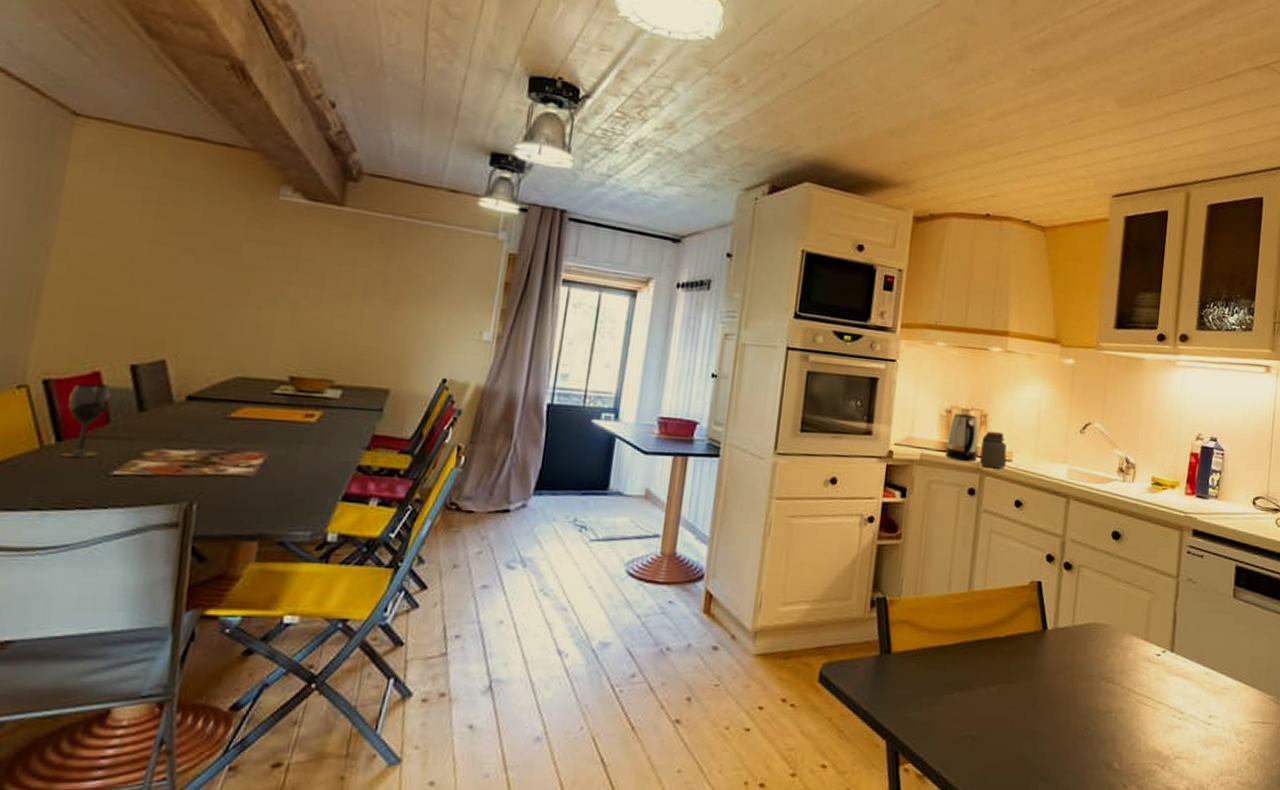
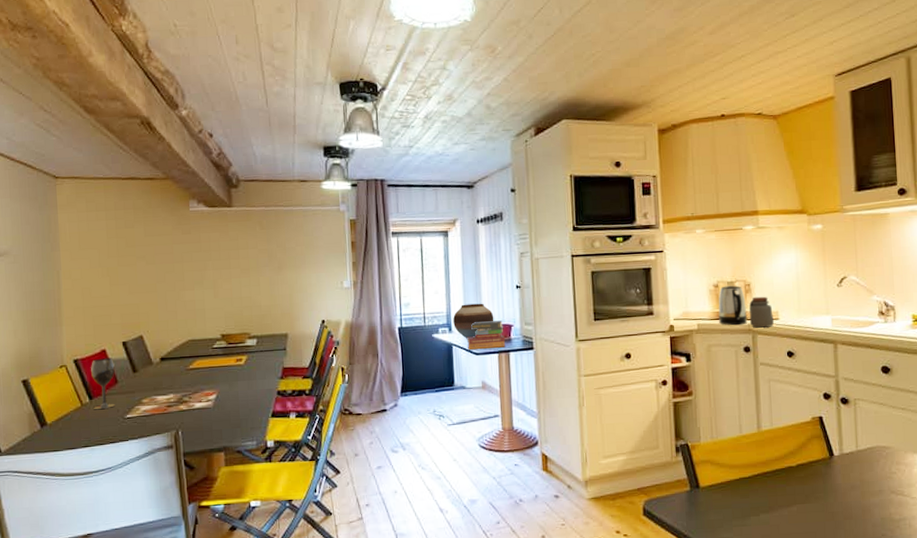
vase: none [622,386,677,433] -> present [453,303,494,340]
books: none [635,412,687,449] -> present [467,320,505,350]

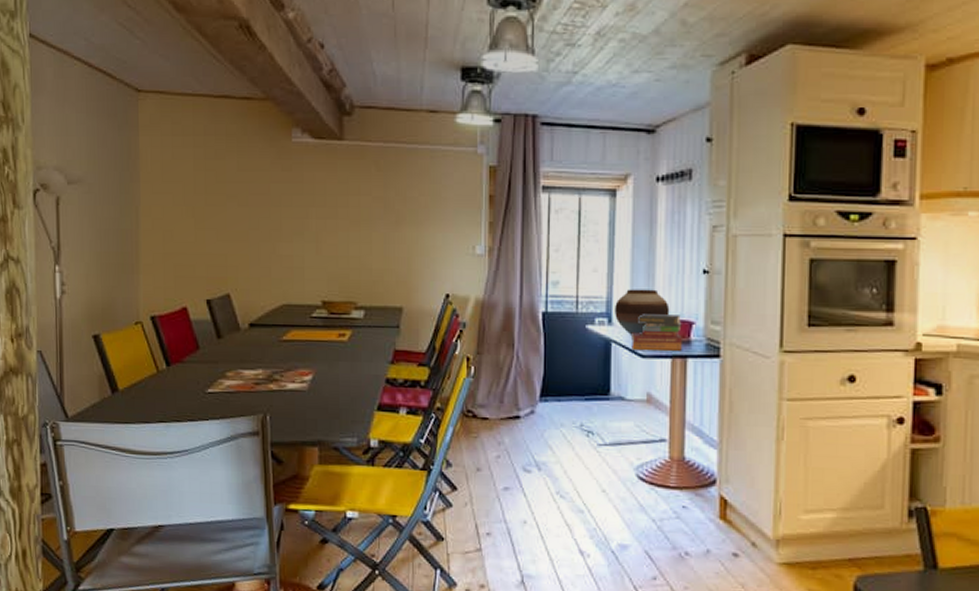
wine glass: present [91,358,116,410] -> none [170,317,198,380]

